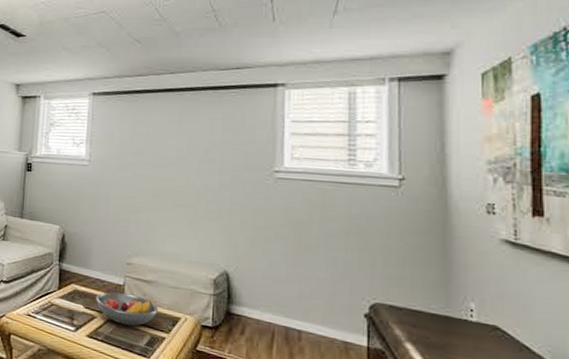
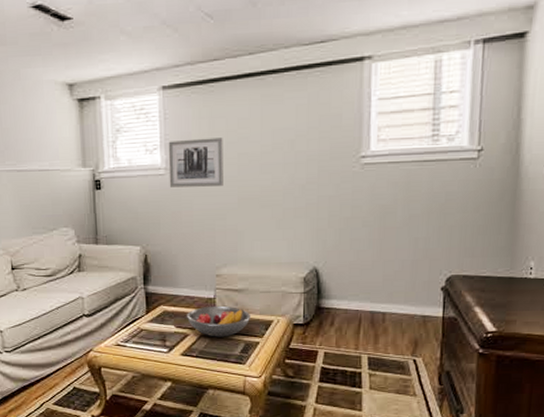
wall art: none [91,138,142,182] -> present [168,137,223,188]

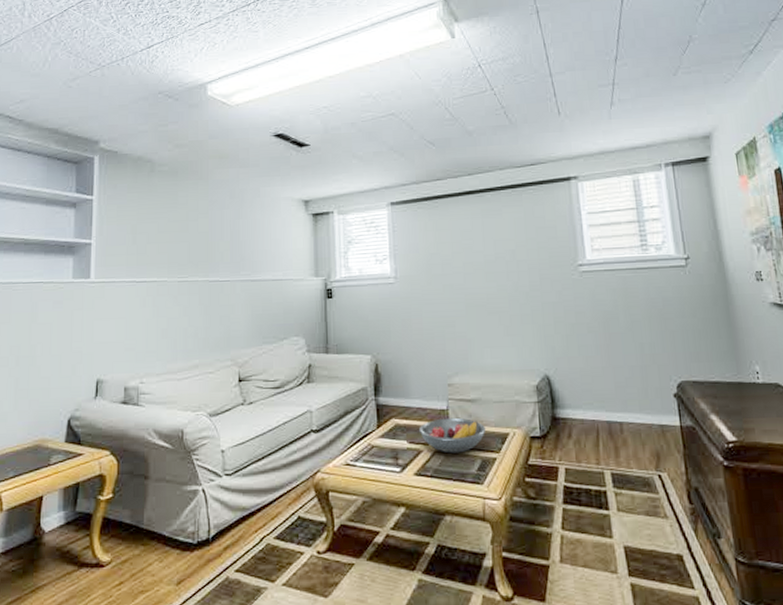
wall art: present [168,137,223,188] -> none [397,248,451,296]

